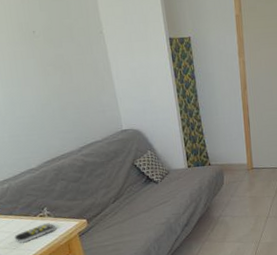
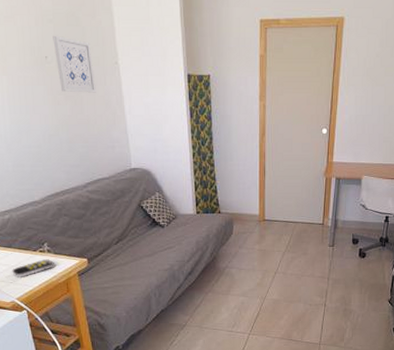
wall art: none [38,10,84,63] -> present [52,35,96,93]

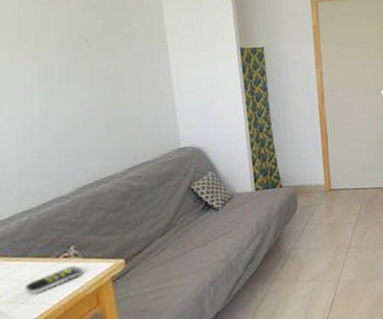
wall art: present [52,35,96,93] -> none [95,18,142,74]

